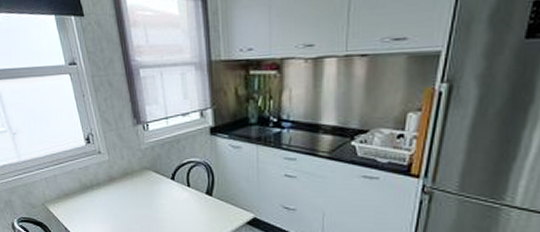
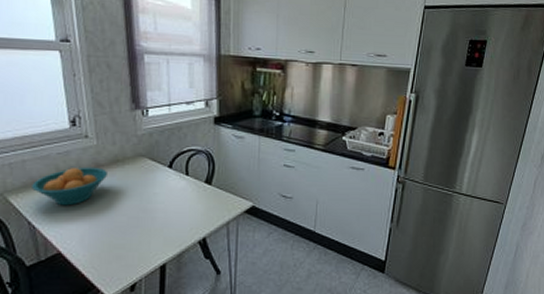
fruit bowl: none [64,180,121,215] -> present [32,167,109,206]

